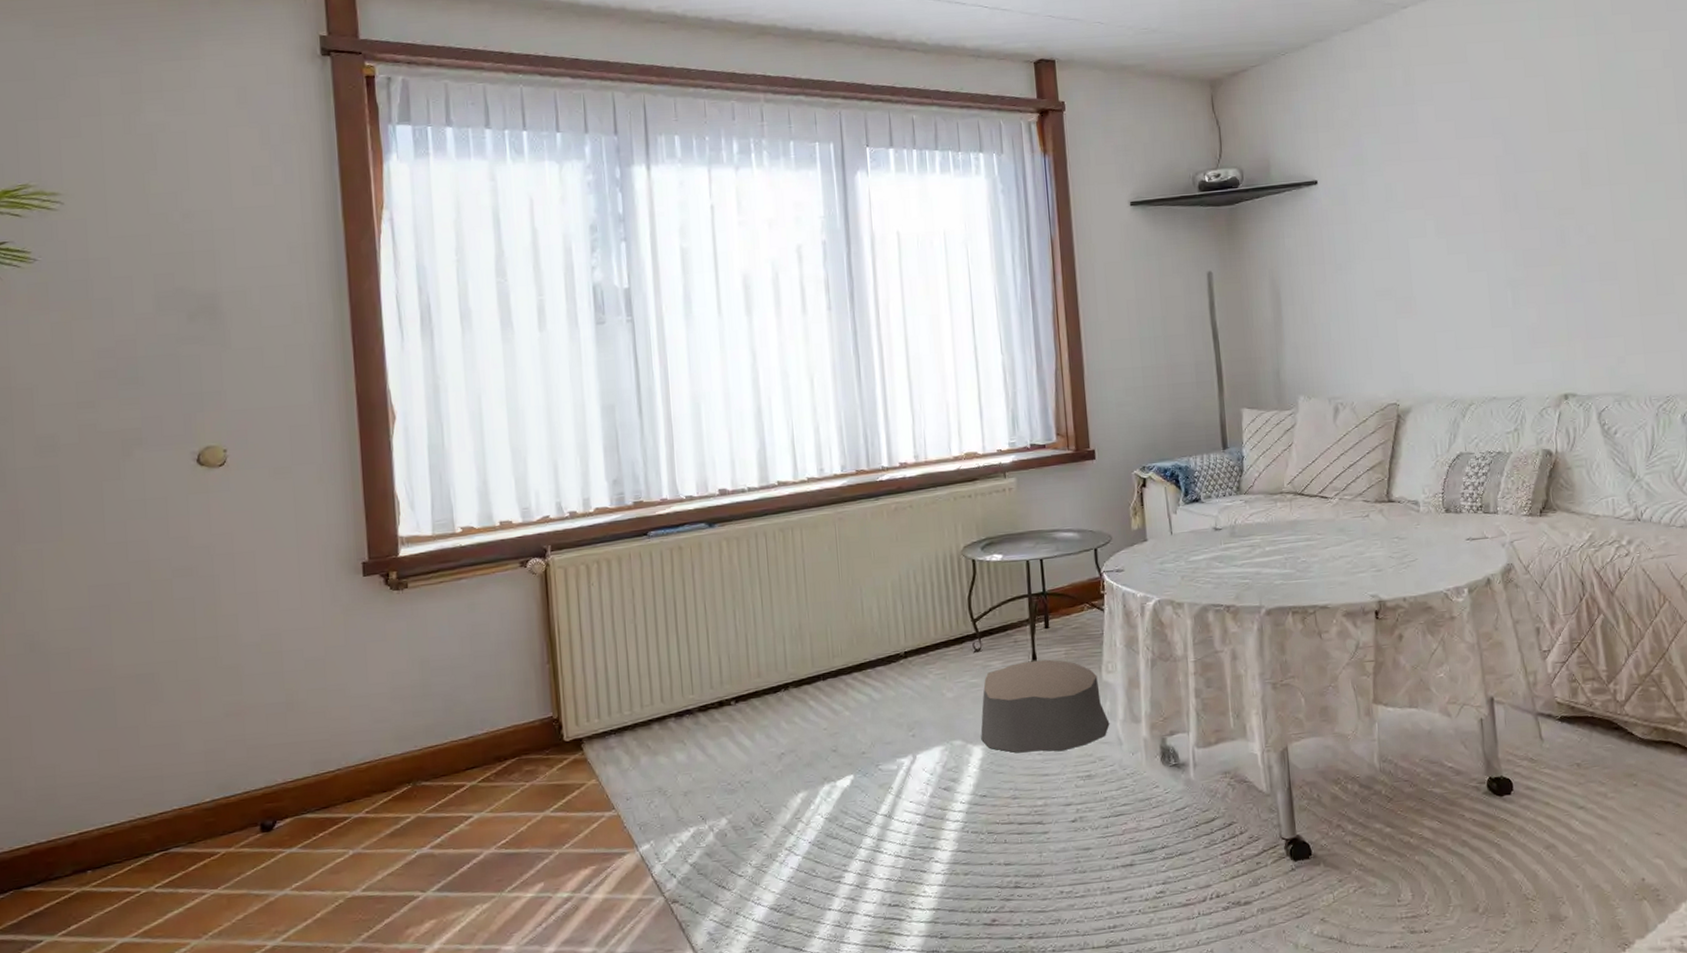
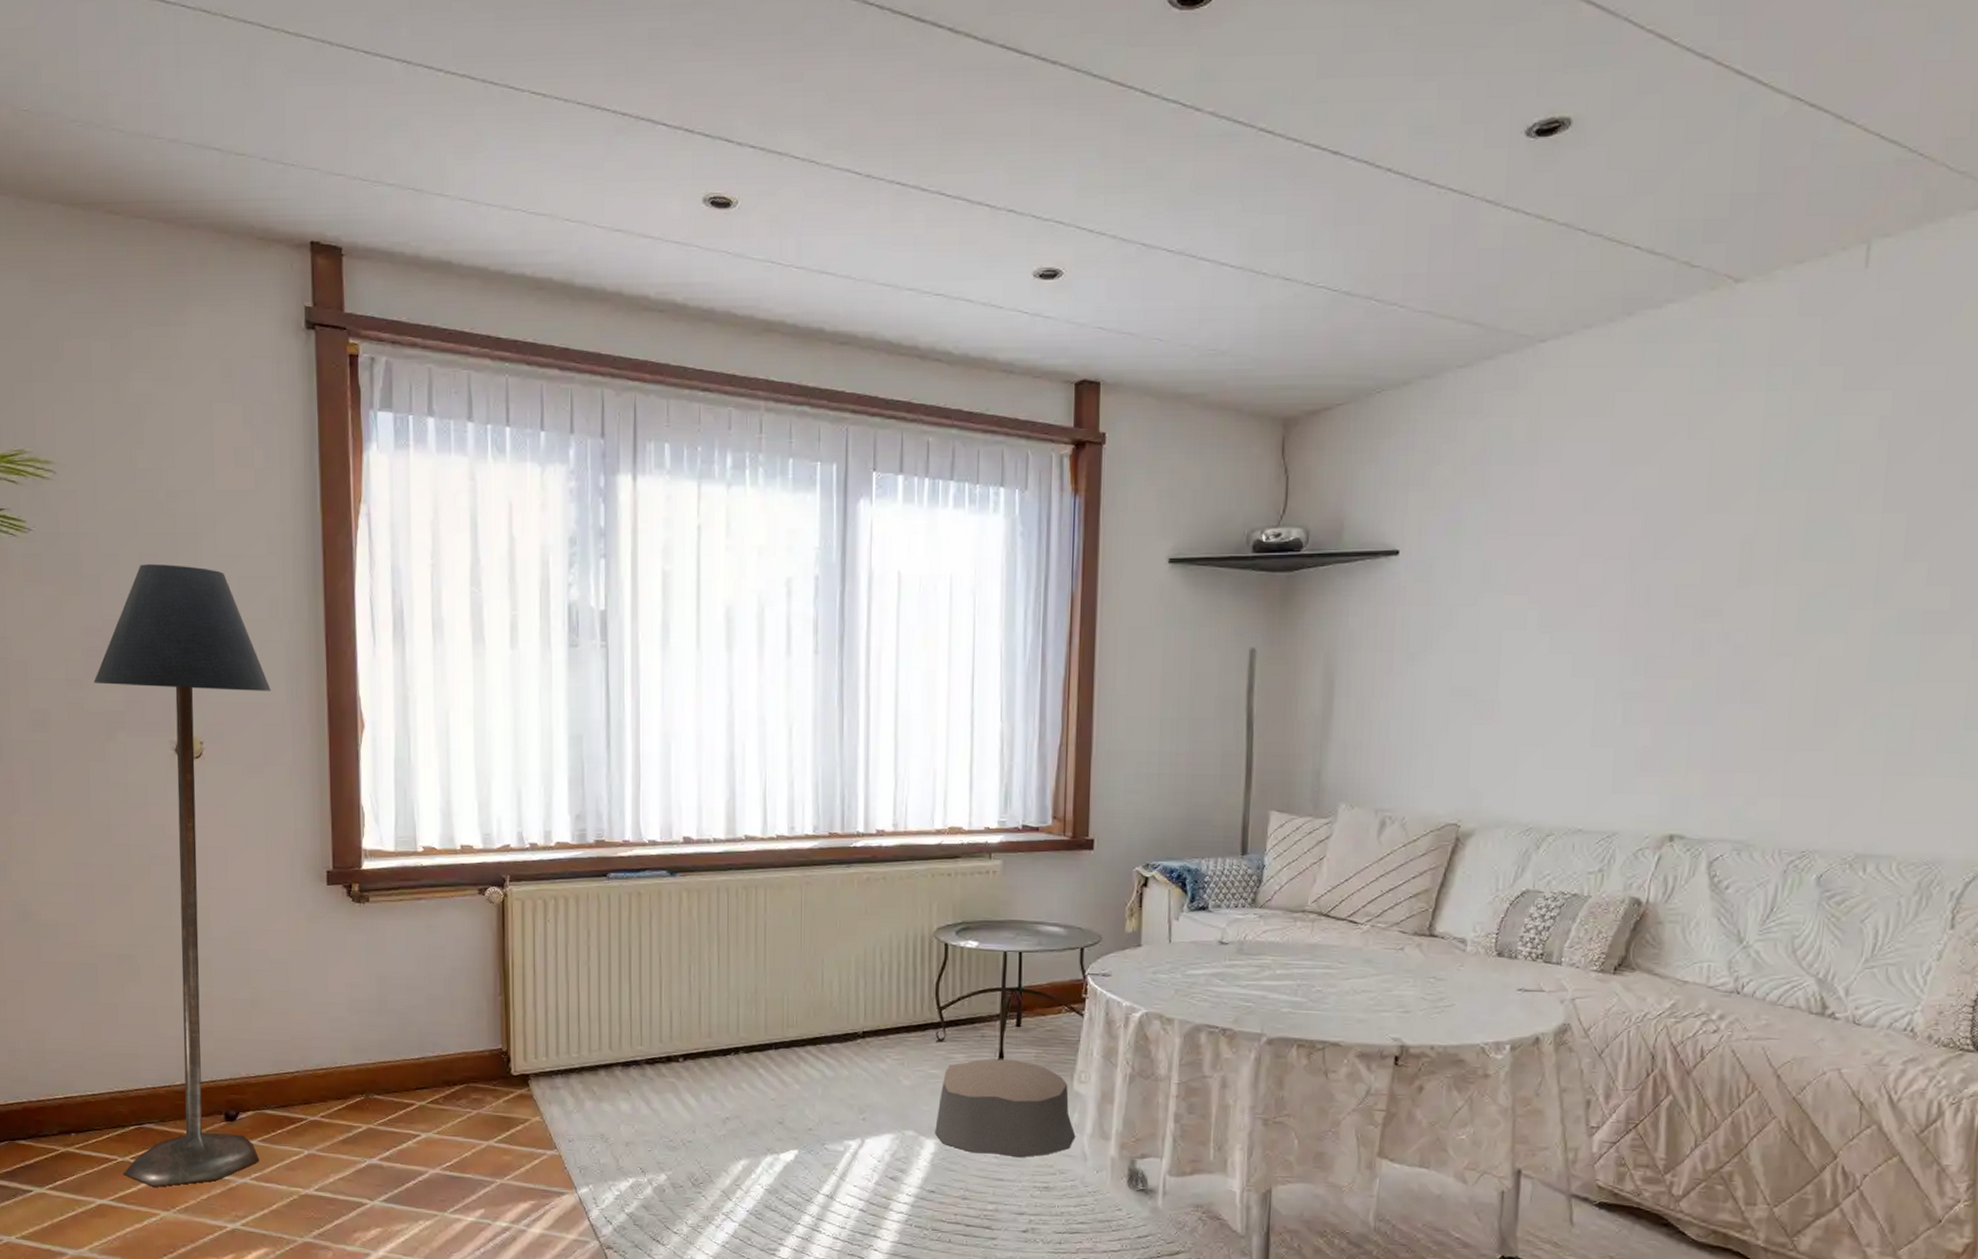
floor lamp: none [107,281,301,915] -> present [94,564,271,1187]

